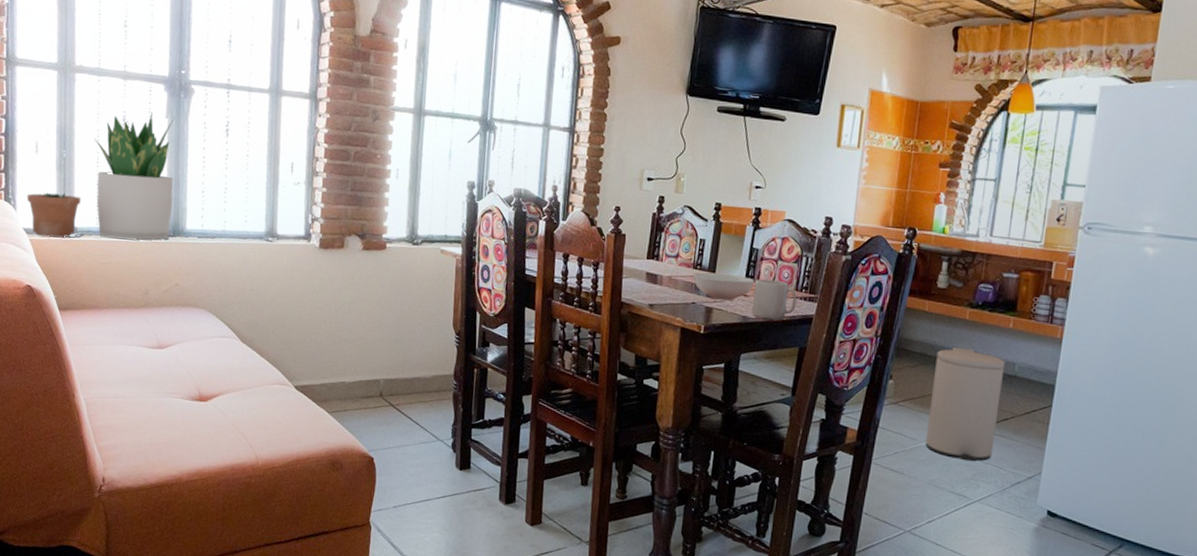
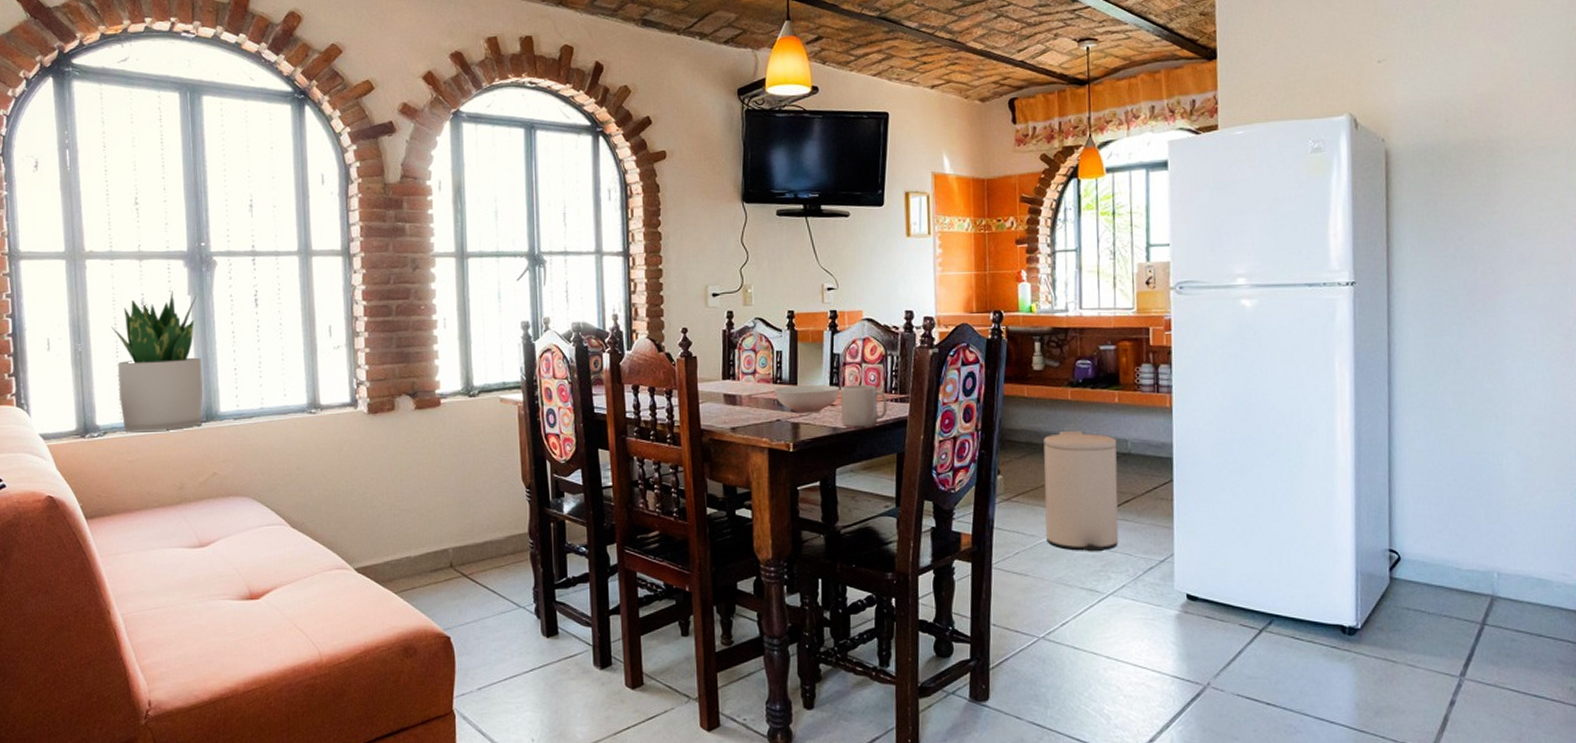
planter: present [27,192,81,238] -> none [41,390,101,440]

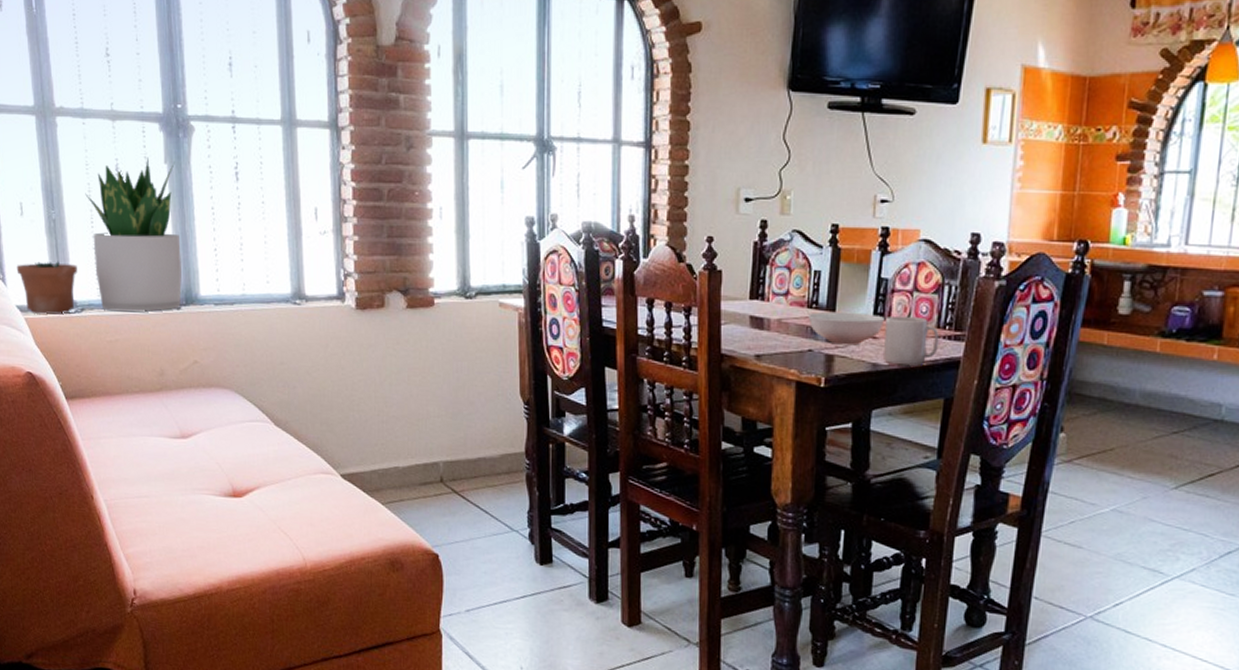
planter: none [41,390,101,440] -> present [16,261,78,314]
pedal bin: present [1043,431,1119,552] -> none [1109,389,1209,530]

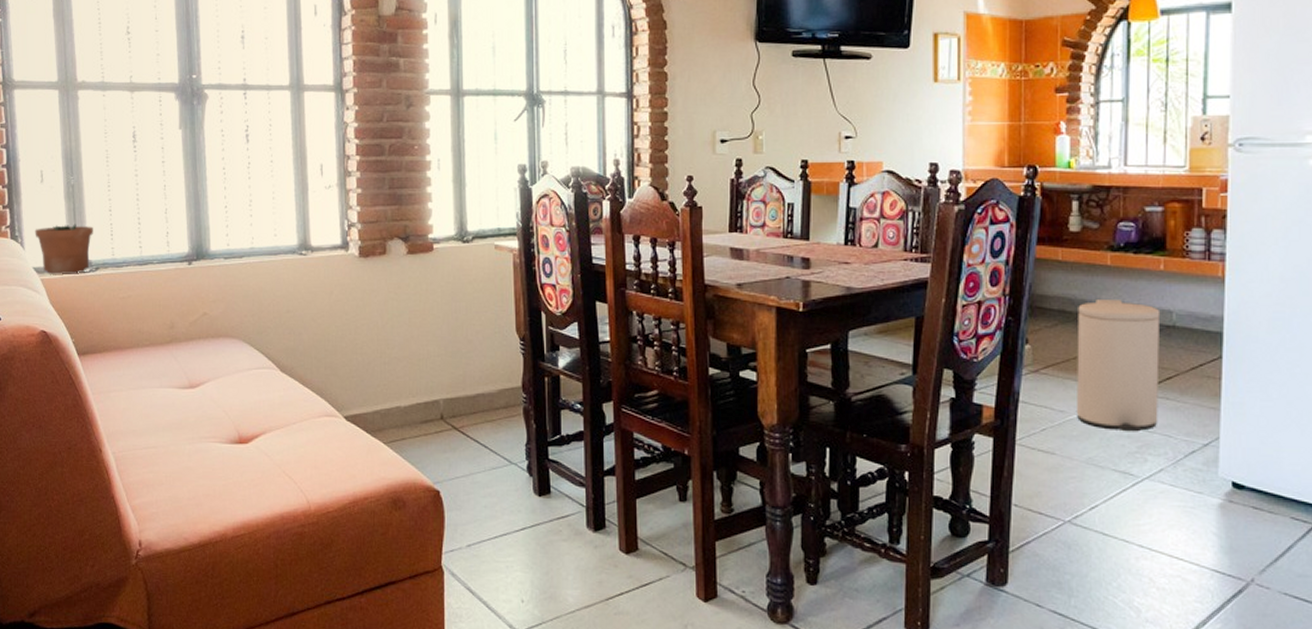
planter: present [85,158,182,313] -> none [103,125,193,269]
bowl: present [807,311,886,346] -> none [783,240,856,271]
mug: present [883,315,939,366] -> none [856,241,907,288]
pedal bin: none [1109,389,1209,530] -> present [1077,300,1161,432]

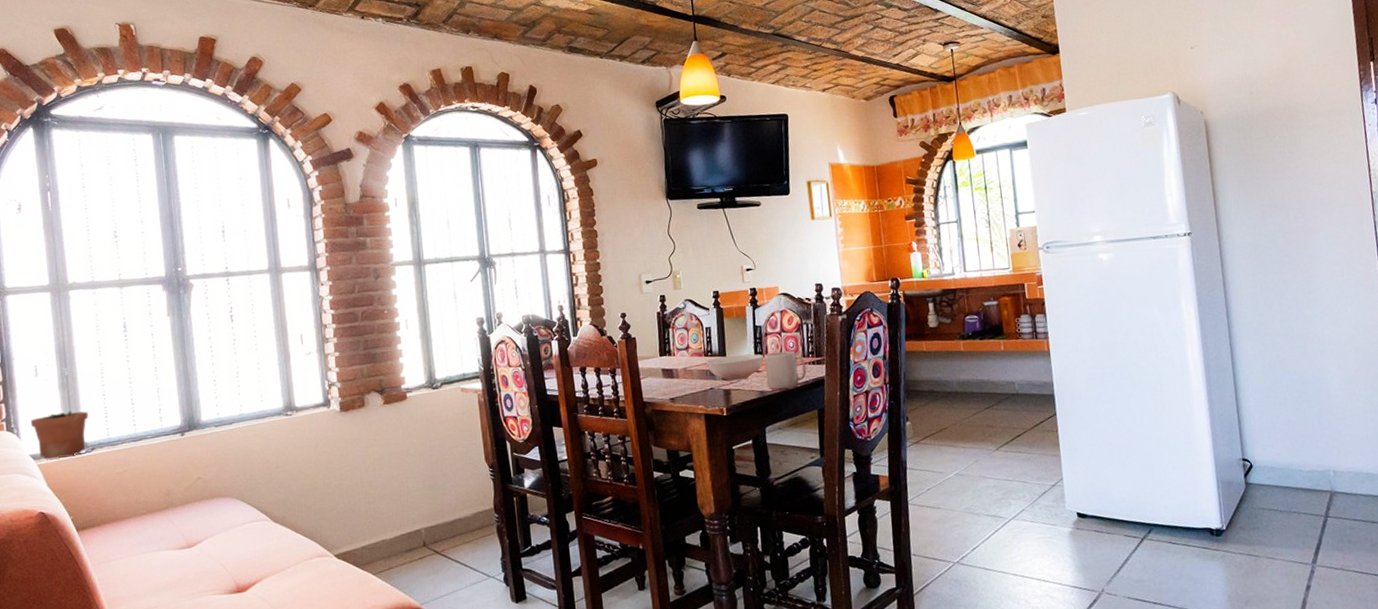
bowl: none [783,240,856,271] -> present [705,354,765,381]
mug: none [856,241,907,288] -> present [764,350,807,390]
pedal bin: present [1077,300,1161,432] -> none [943,377,1015,483]

